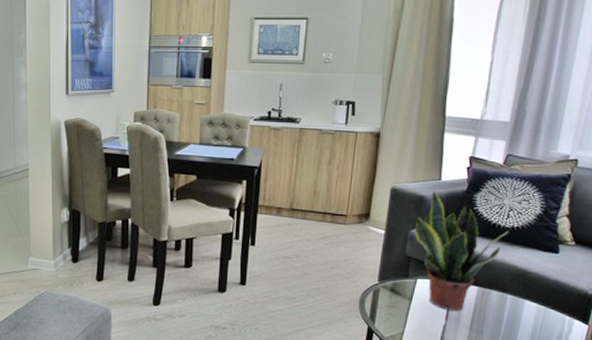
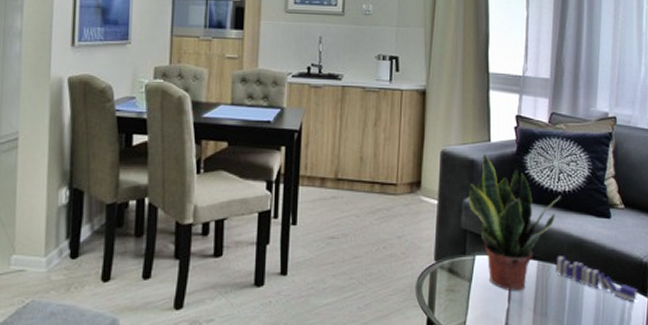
book: none [495,283,579,328] -> present [556,254,638,302]

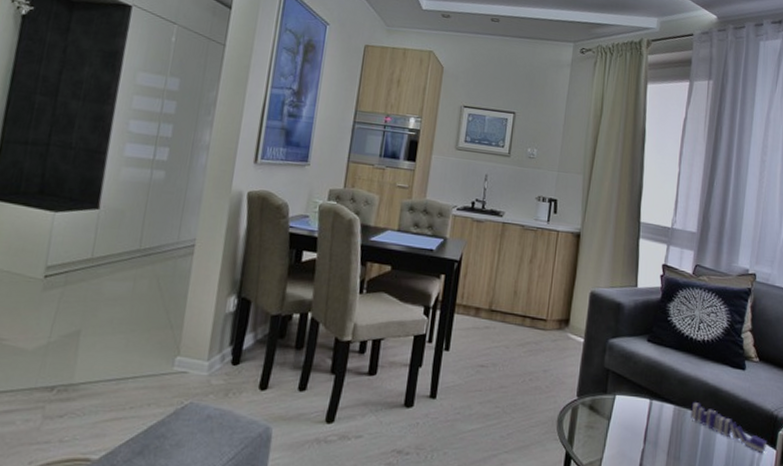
potted plant: present [468,153,561,292] -> none [612,298,700,434]

